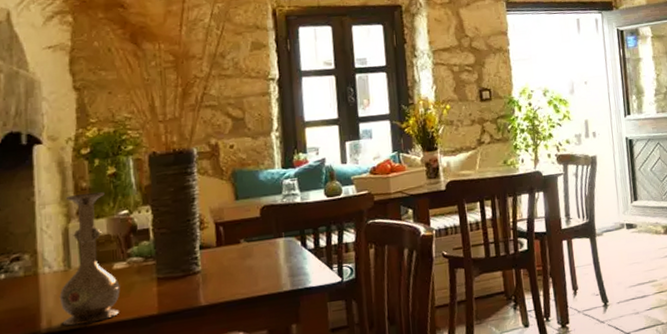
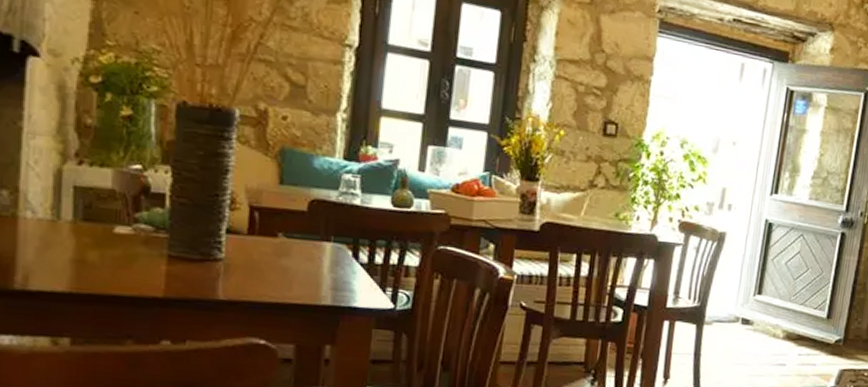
vase: present [59,192,120,326] -> none [41,130,120,291]

